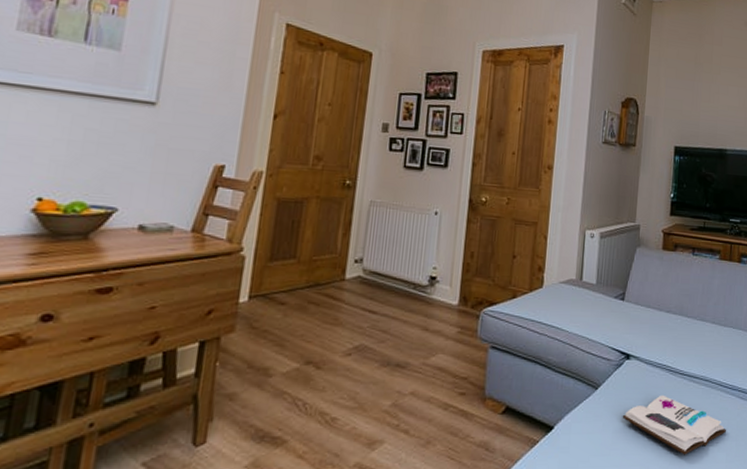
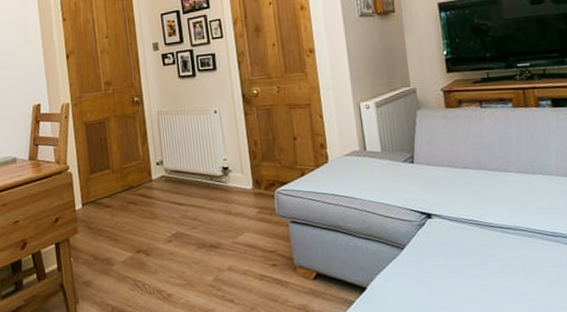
book: present [622,395,727,455] -> none [434,248,557,305]

